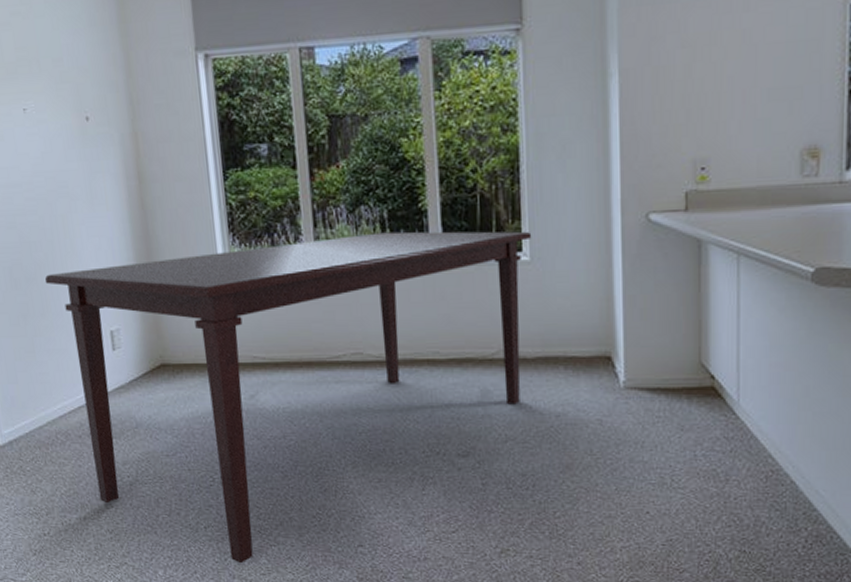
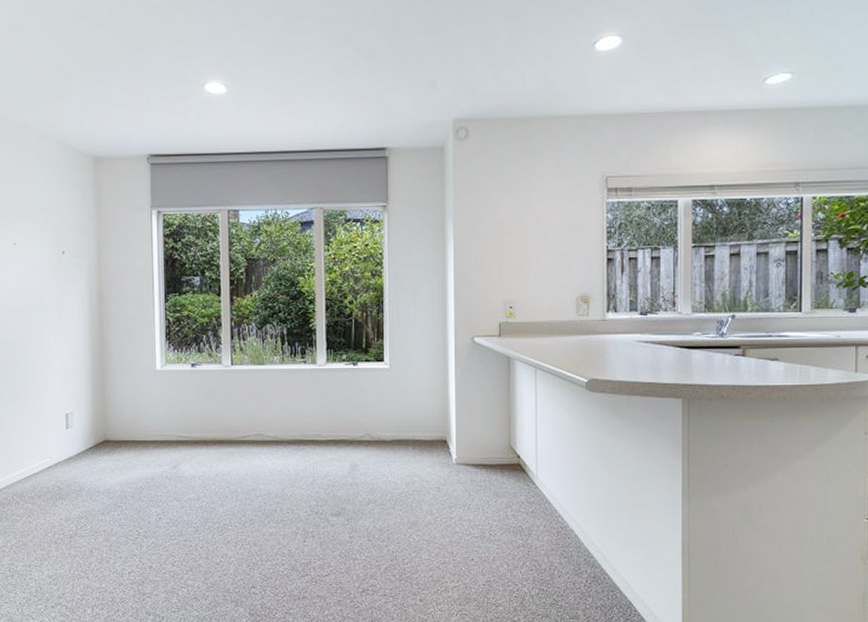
dining table: present [45,231,532,564] -> none [16,344,391,603]

